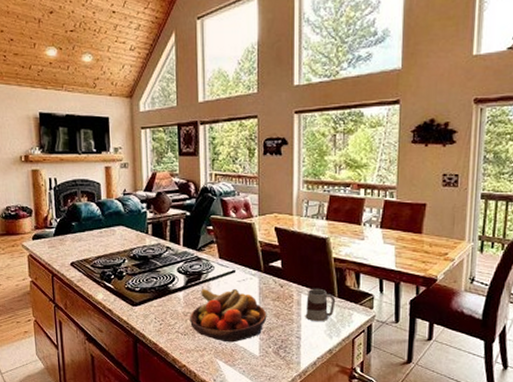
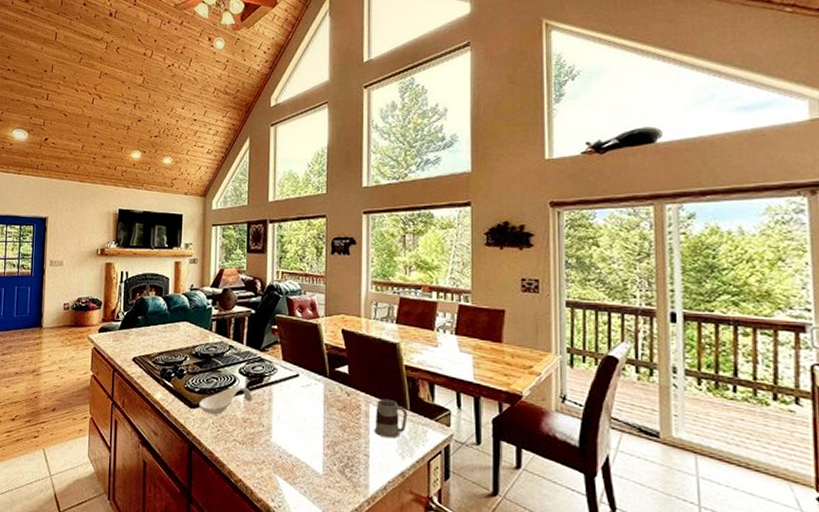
spoon rest: none [140,284,192,311] -> present [199,385,253,415]
fruit bowl: present [190,288,267,343] -> none [249,393,332,457]

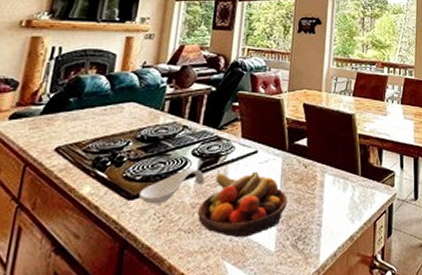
fruit bowl: none [249,393,332,457] -> present [198,171,288,238]
mug: present [374,398,408,439] -> none [328,167,359,205]

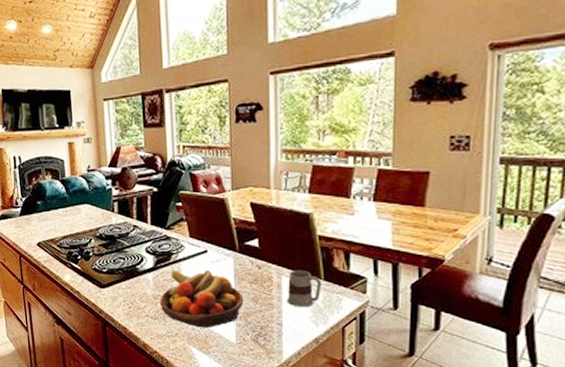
spoon rest: present [138,169,205,204] -> none [108,264,162,293]
mug: none [328,167,359,205] -> present [287,269,322,308]

